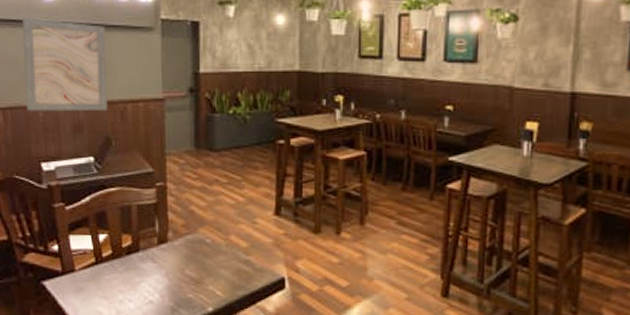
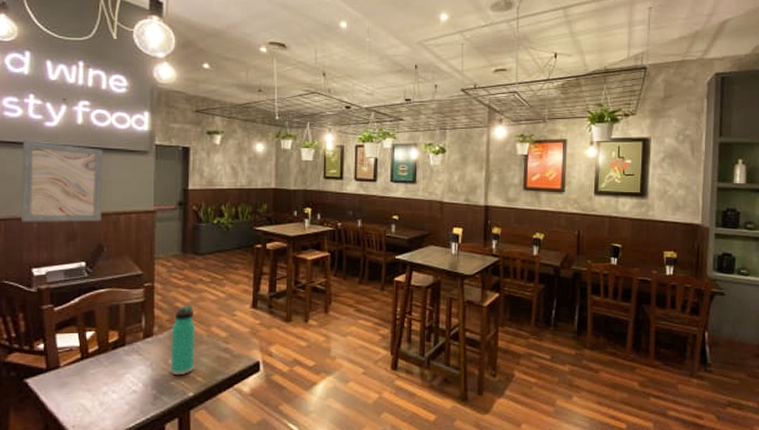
thermos bottle: none [186,209,214,287] -> present [170,305,196,375]

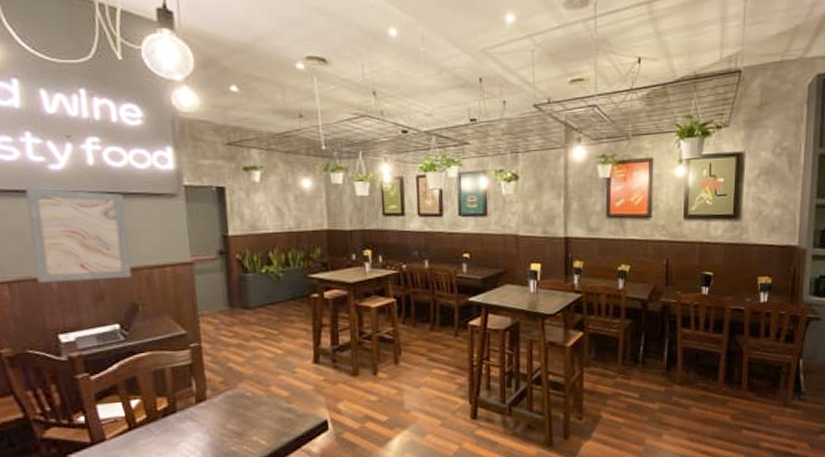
thermos bottle: present [170,305,196,375] -> none [226,364,256,440]

